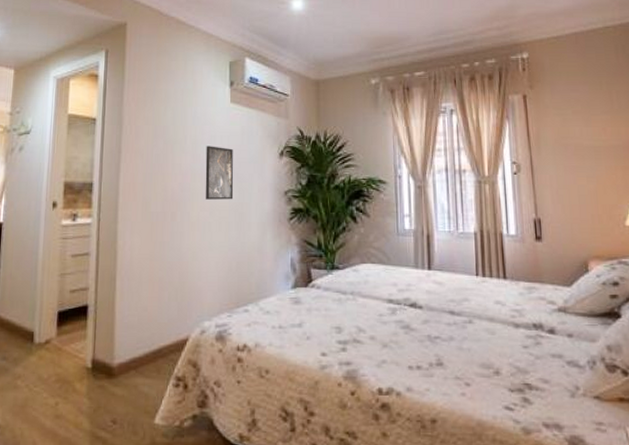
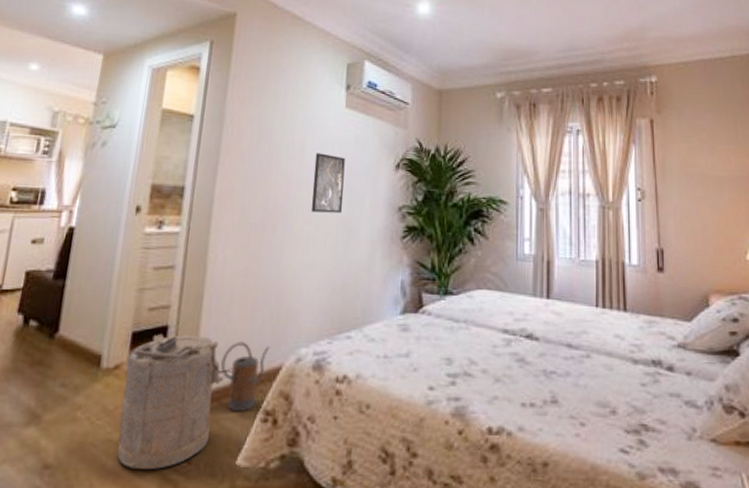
laundry hamper: none [53,313,148,429] -> present [117,334,235,471]
watering can: none [135,317,177,379] -> present [221,341,270,413]

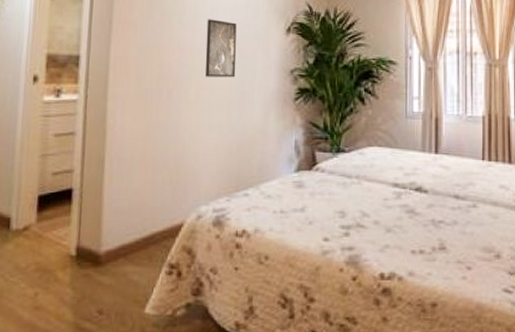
laundry hamper: present [117,334,235,471] -> none [32,197,139,321]
watering can: present [221,341,270,413] -> none [125,201,171,267]

